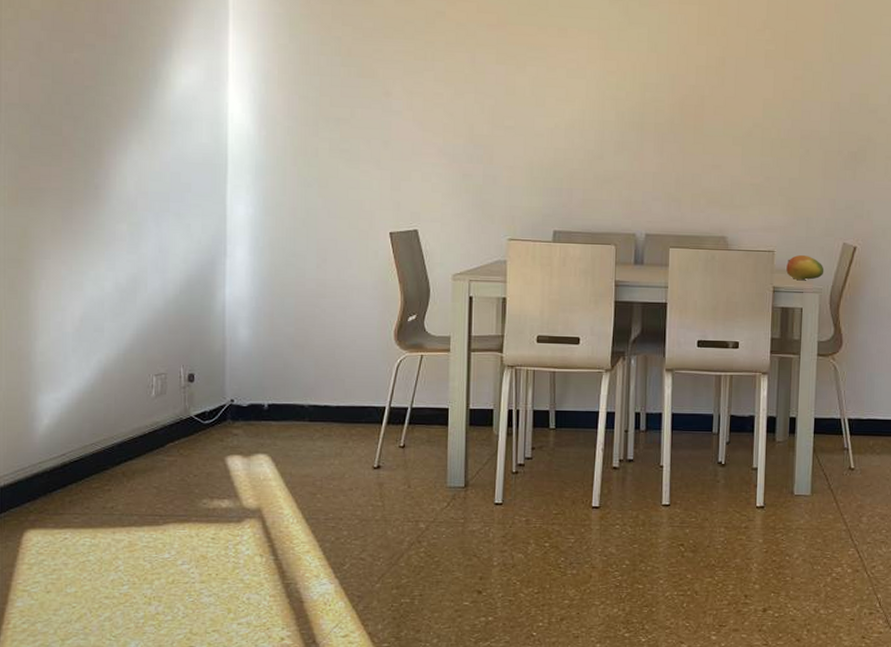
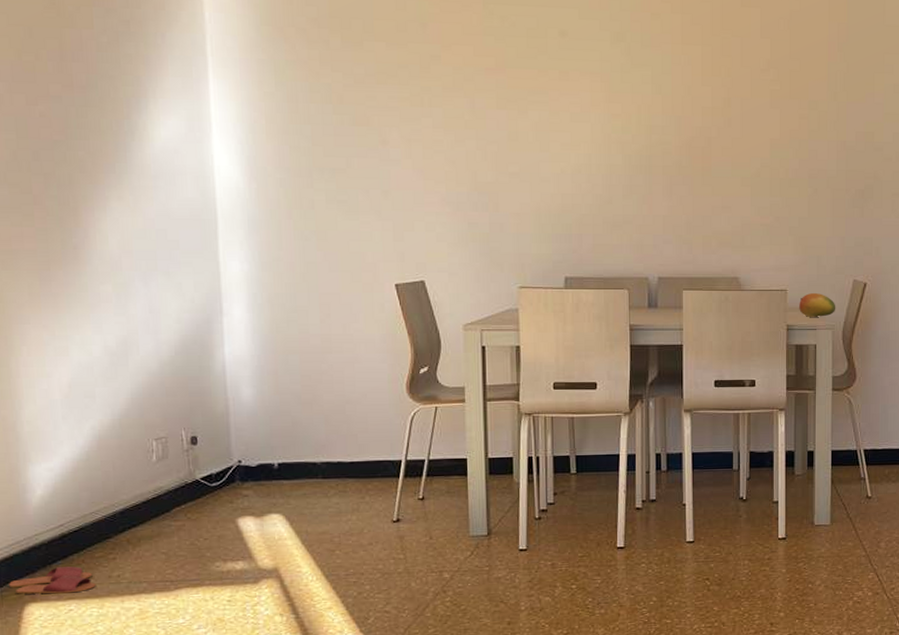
slippers: none [12,495,91,522] -> present [9,566,96,594]

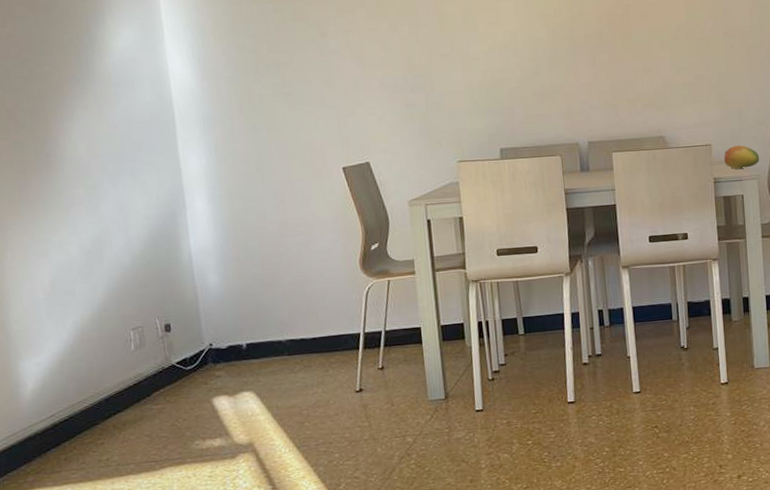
slippers: present [9,566,96,594] -> none [9,453,88,483]

